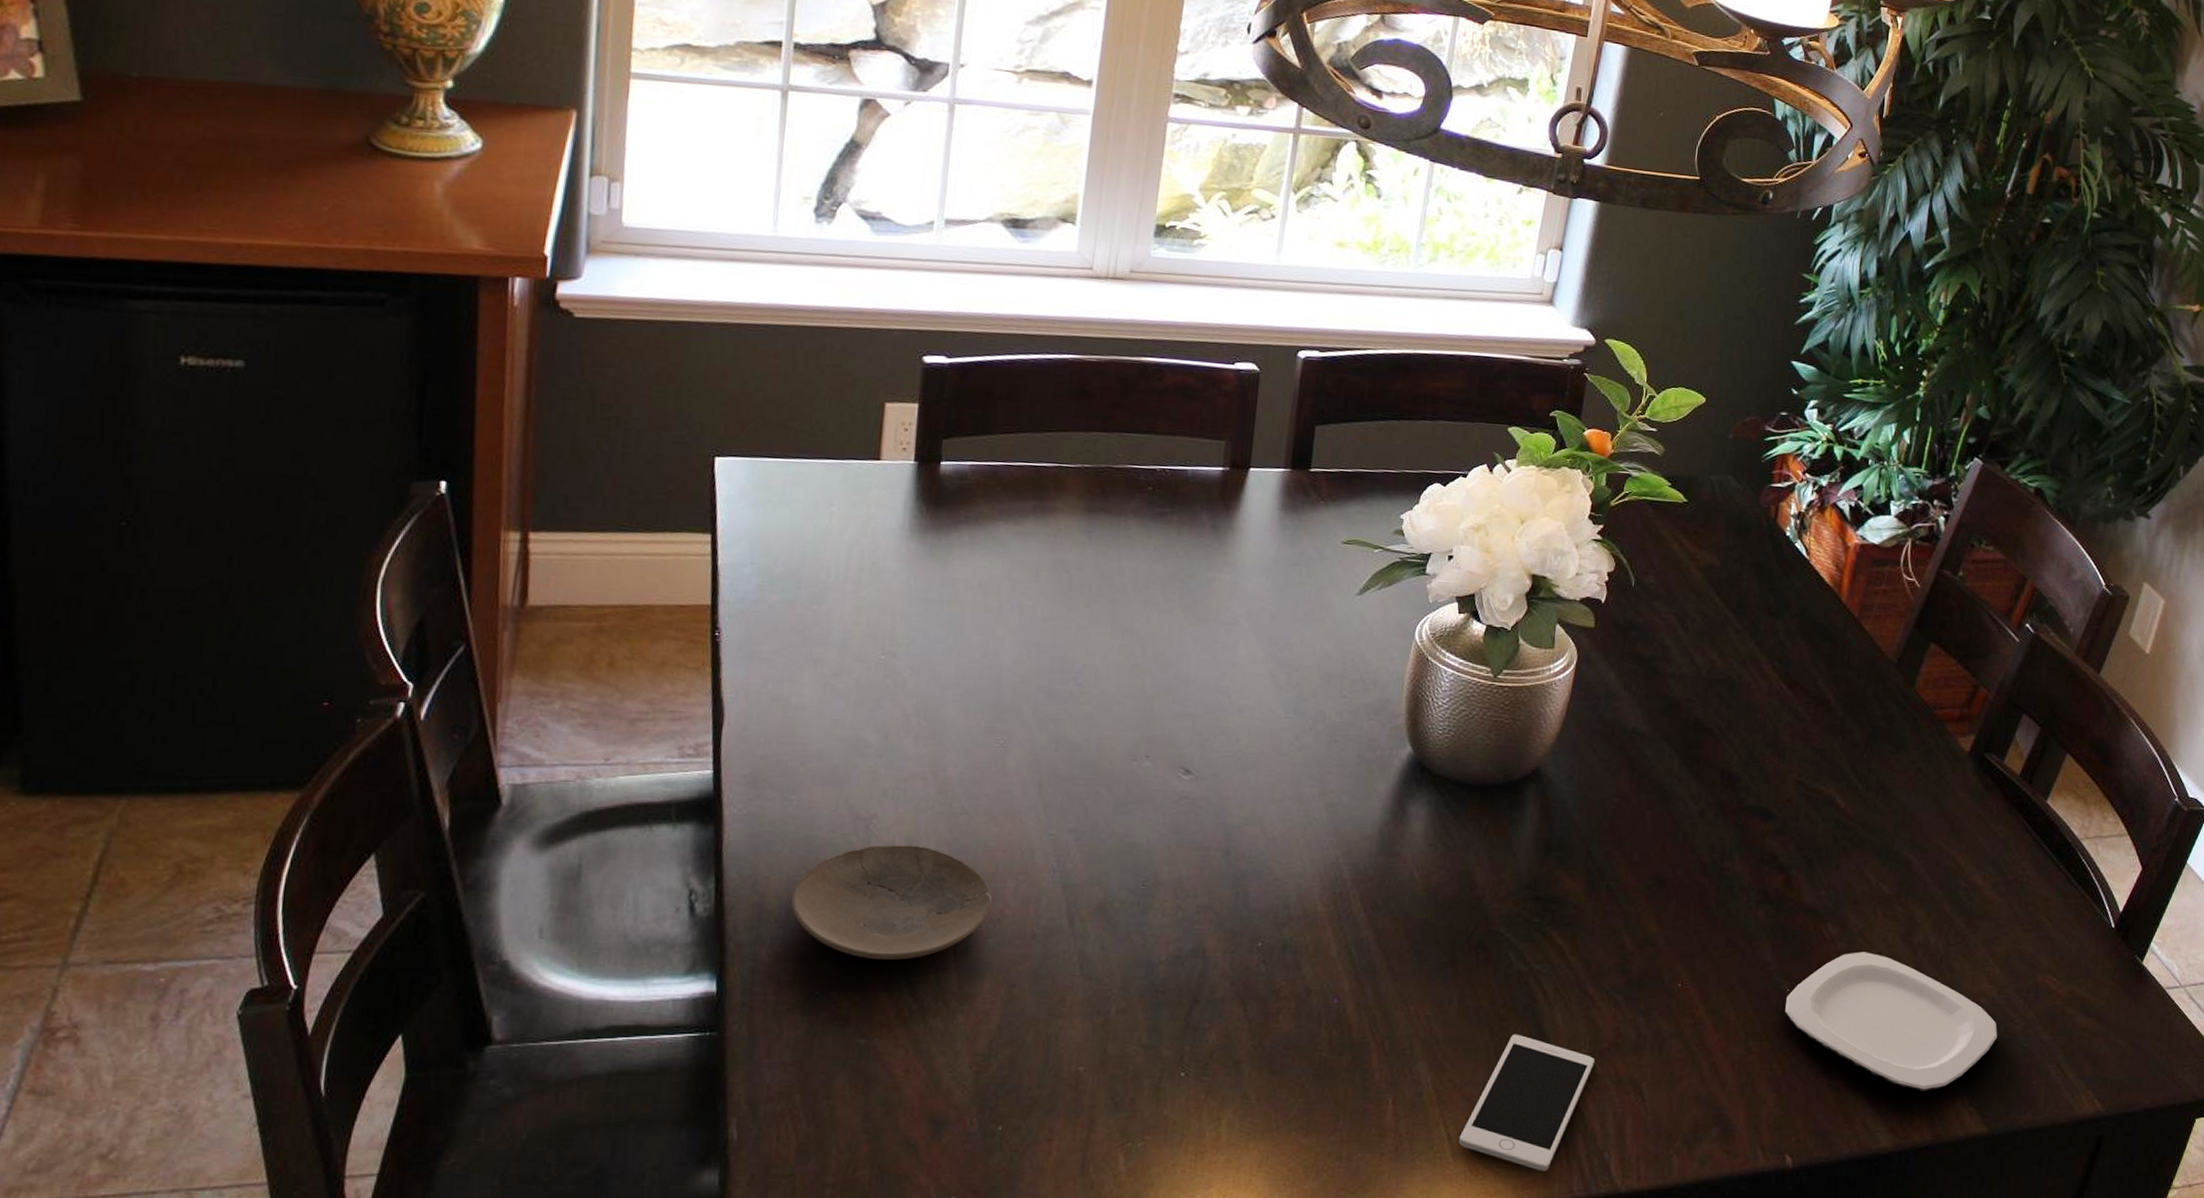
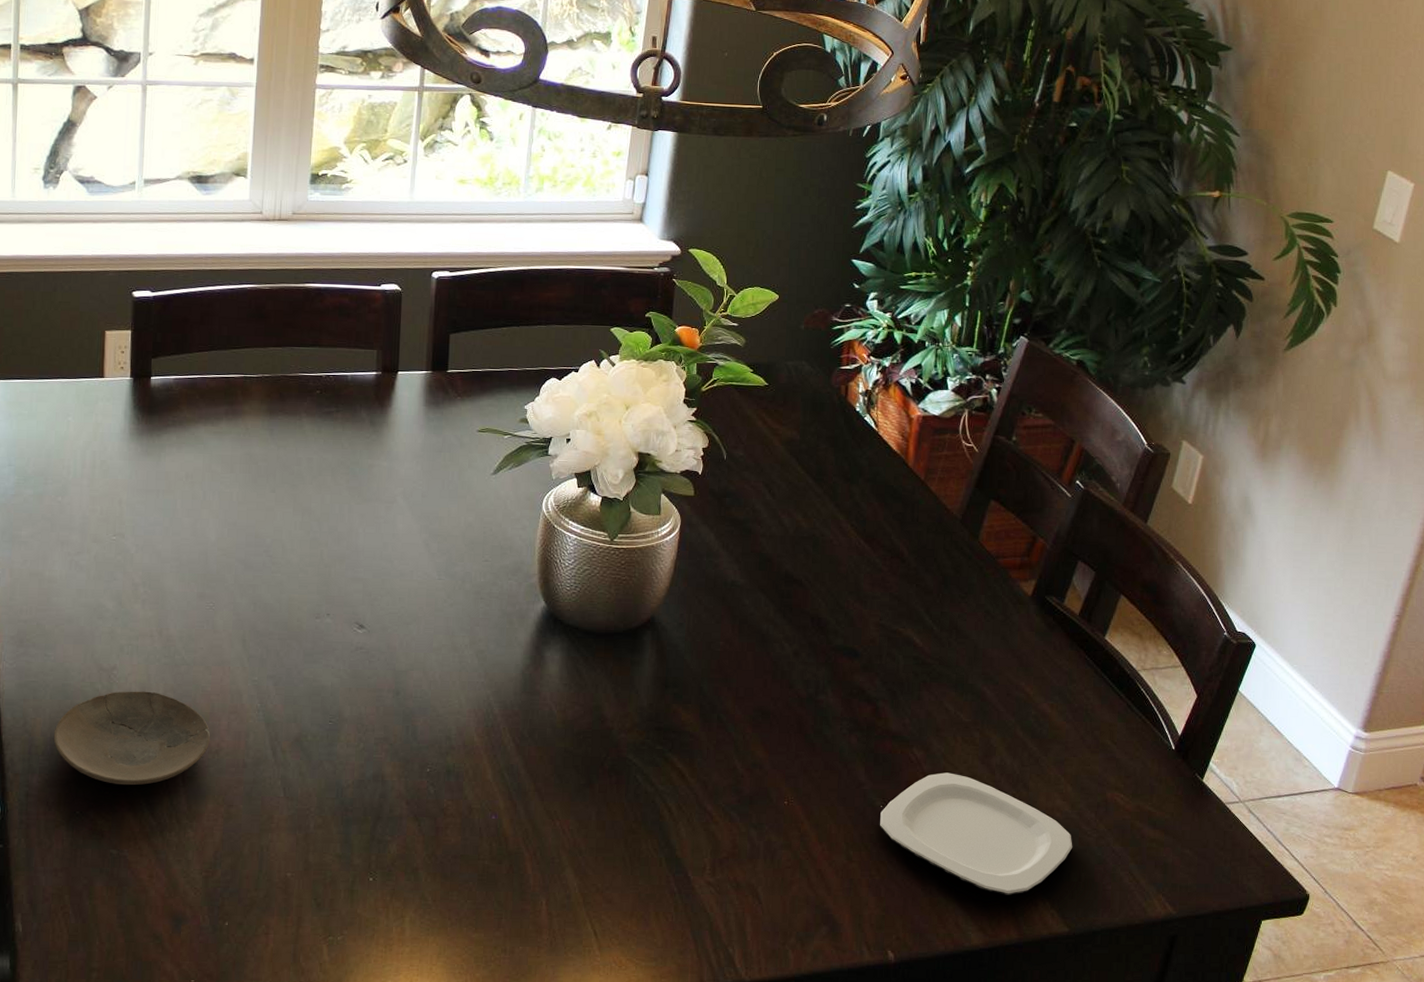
cell phone: present [1458,1034,1595,1171] -> none [603,845,716,963]

